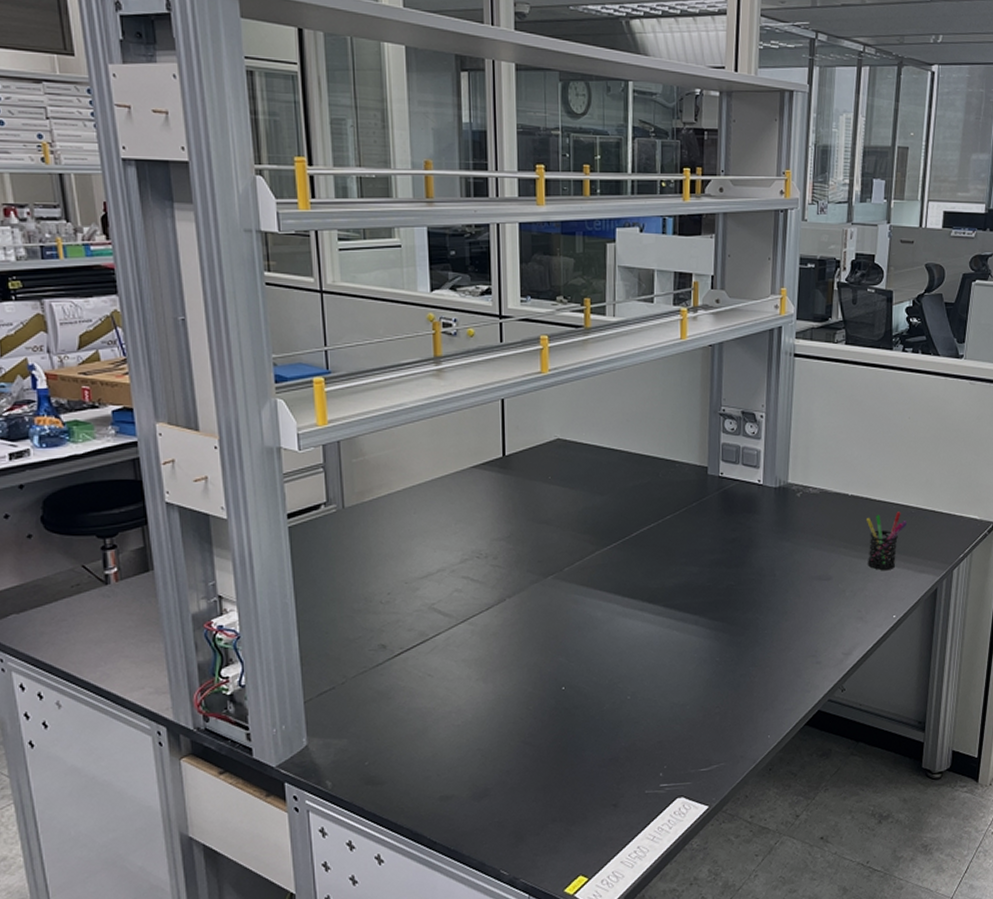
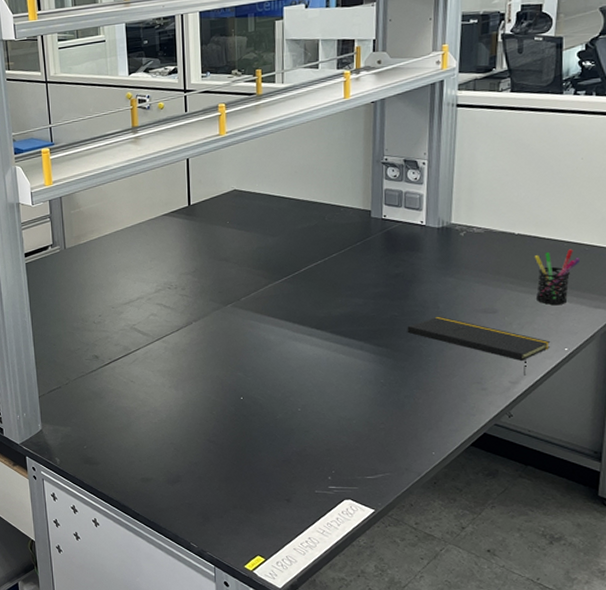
notepad: none [743,584,881,646] -> present [407,316,551,376]

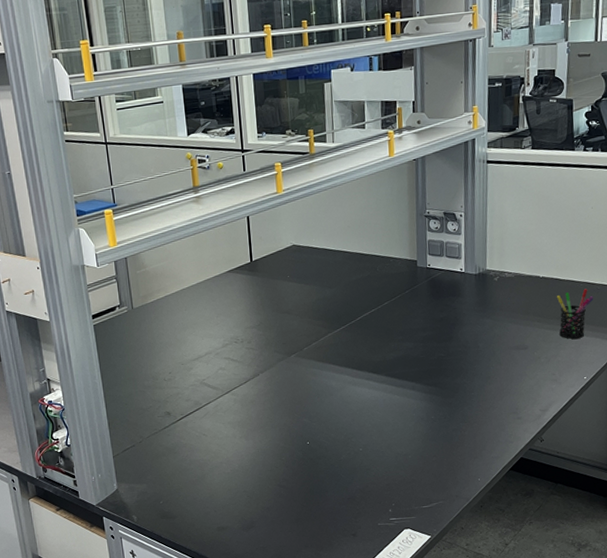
notepad: present [407,316,551,376] -> none [452,354,573,404]

